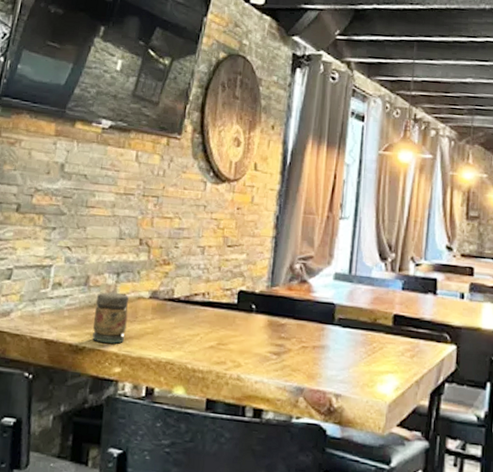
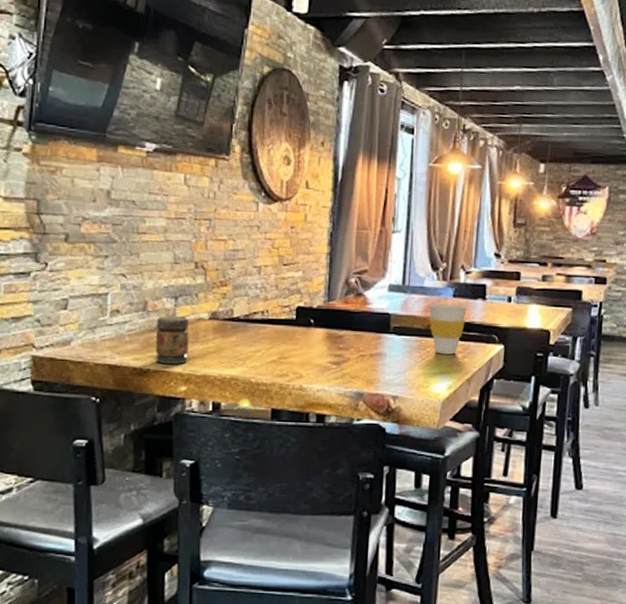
cup: none [376,296,417,353] -> present [429,304,467,355]

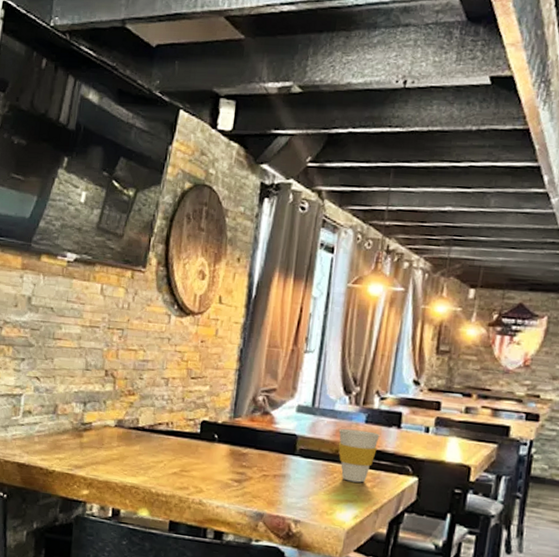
jar: present [155,316,189,364] -> none [61,420,95,468]

